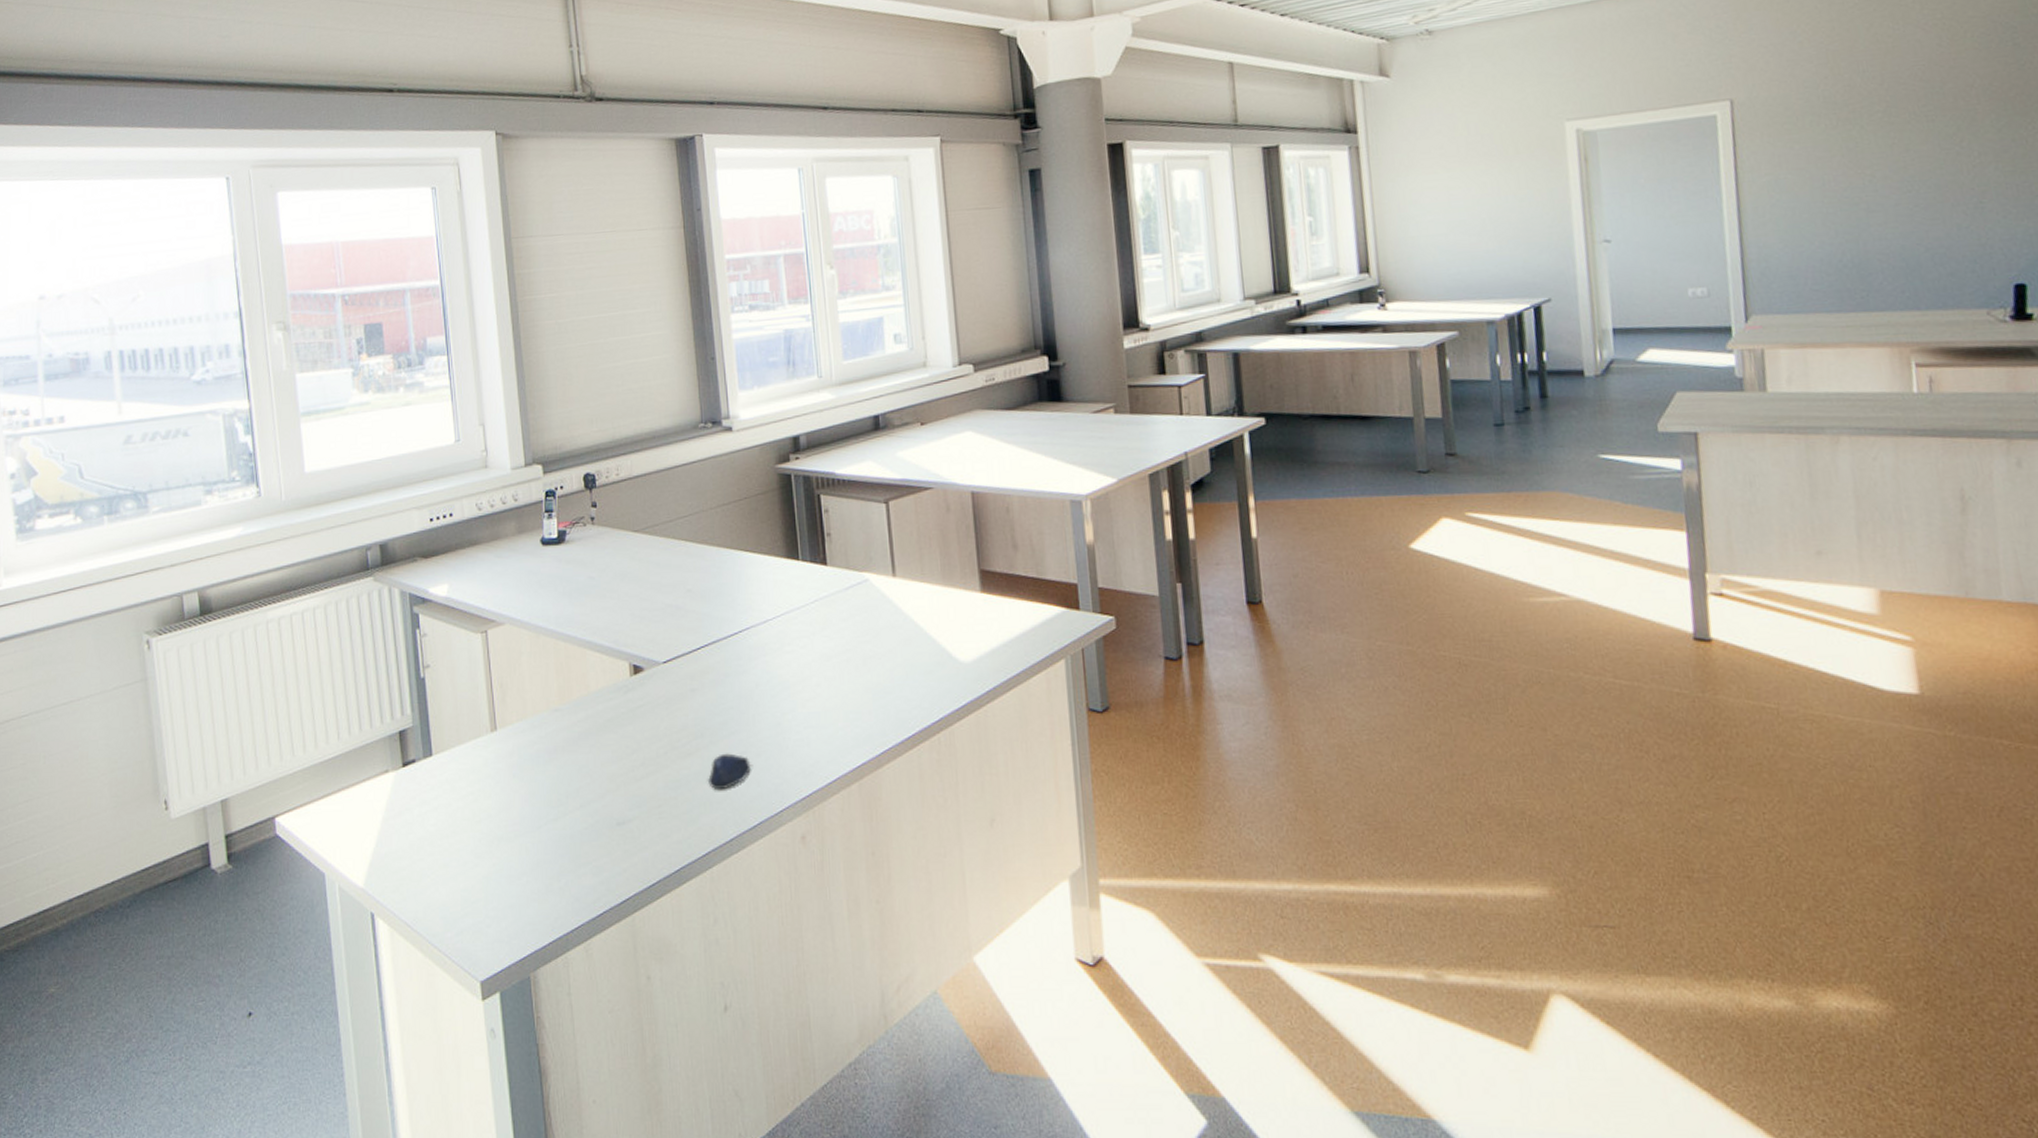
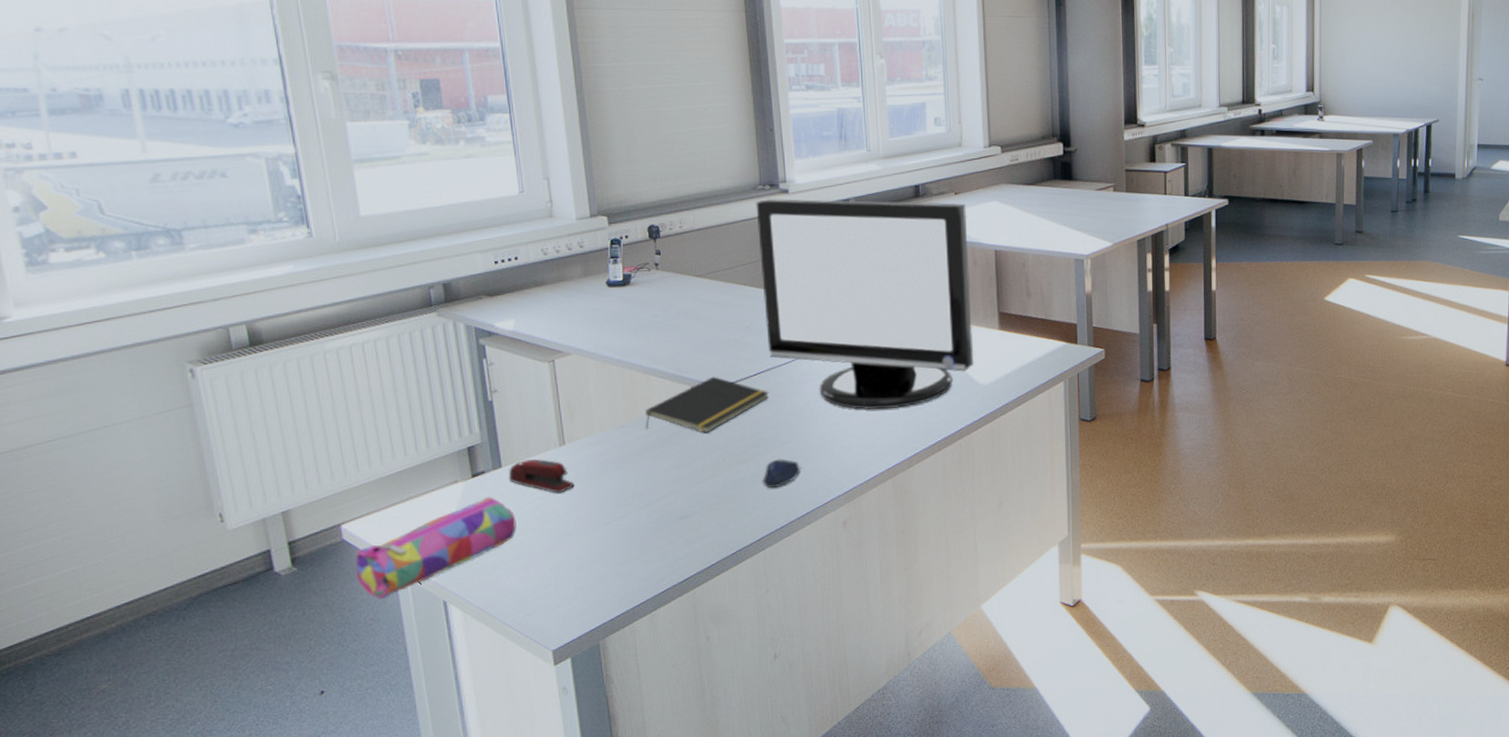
pencil case: none [287,789,446,908] -> present [355,496,517,600]
stapler: none [440,747,506,789] -> present [509,459,575,493]
notepad: none [580,650,715,720] -> present [645,376,770,433]
monitor: none [697,435,952,693] -> present [756,198,974,410]

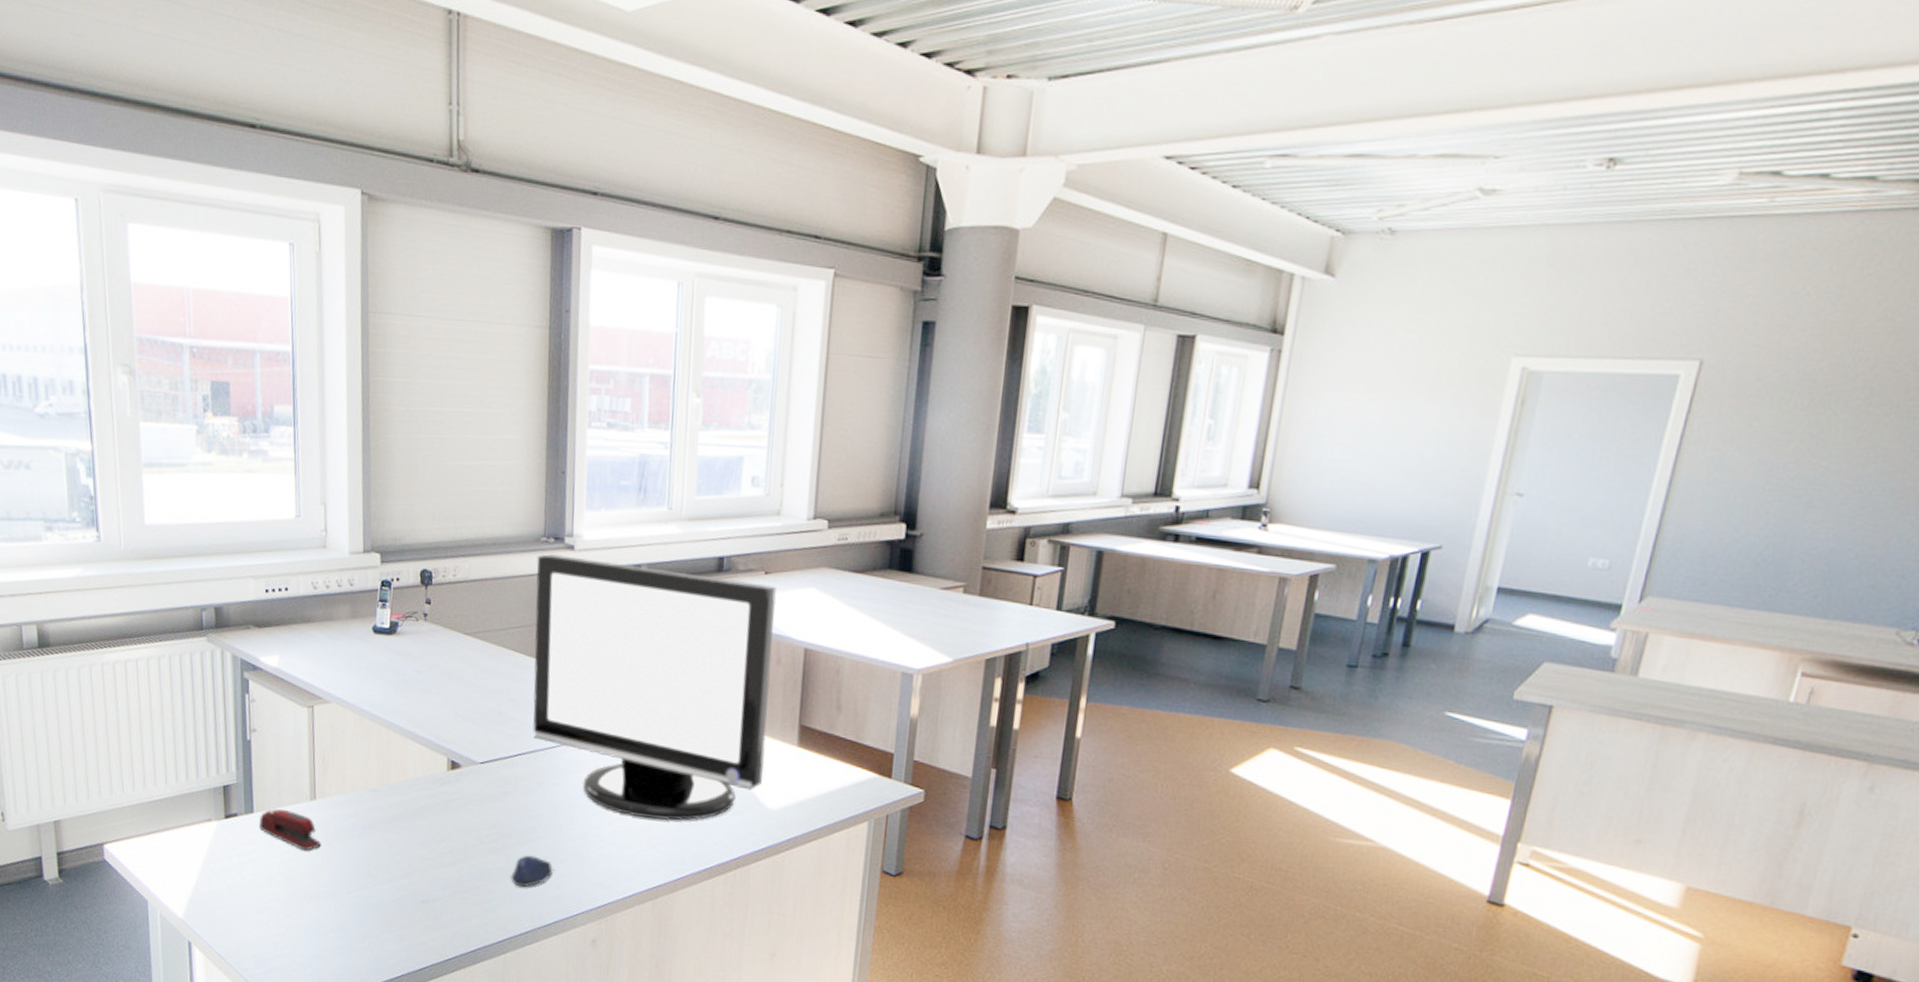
pencil case: present [355,496,517,600] -> none [113,841,262,928]
notepad: present [645,376,770,433] -> none [397,750,529,813]

